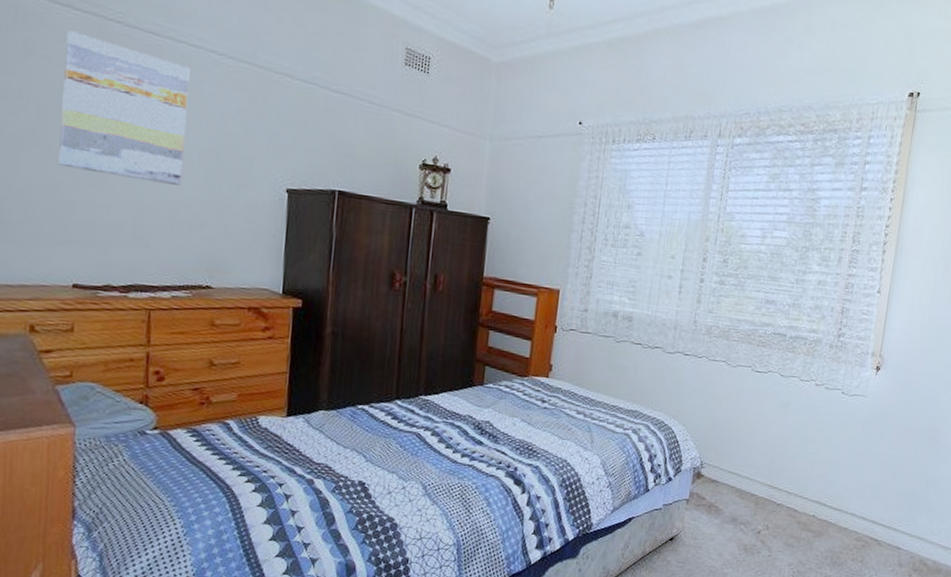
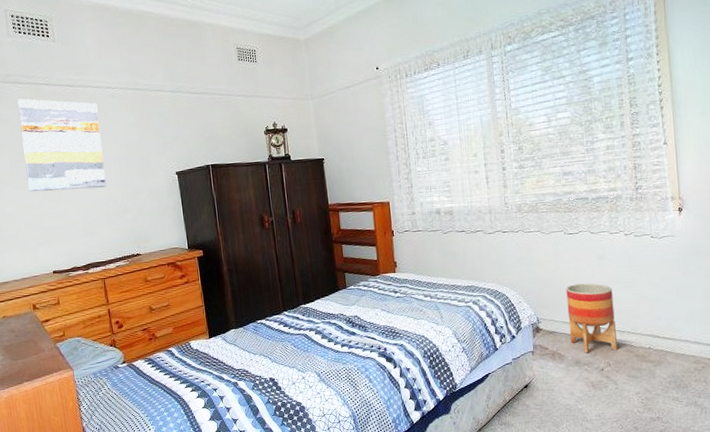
planter: none [731,430,789,514] -> present [566,283,617,353]

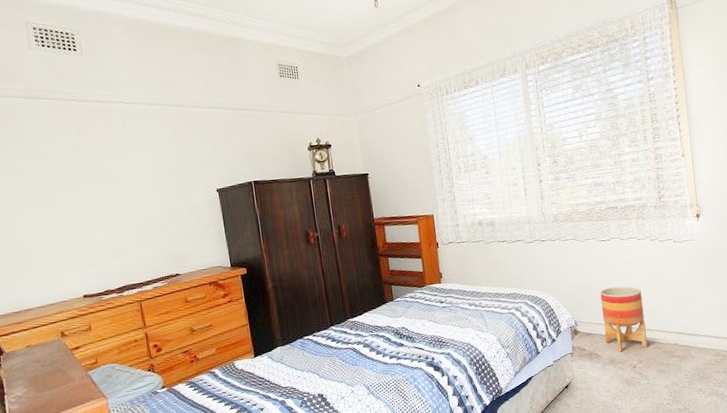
wall art: present [17,98,107,192] -> none [41,115,142,213]

